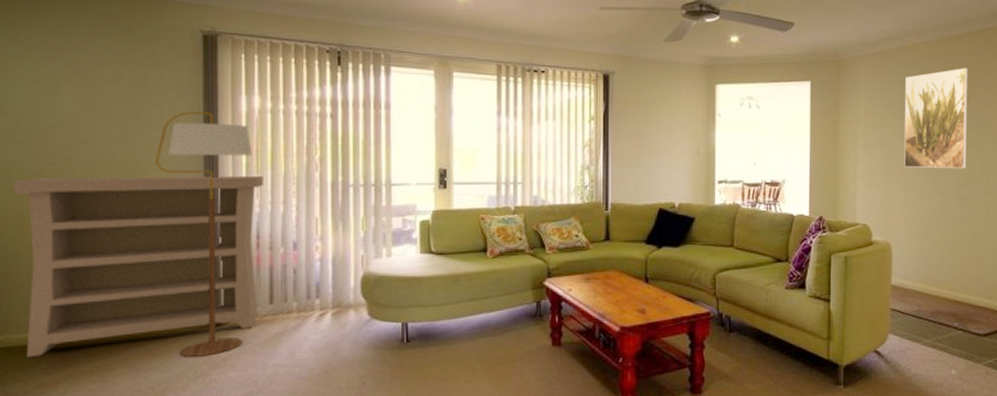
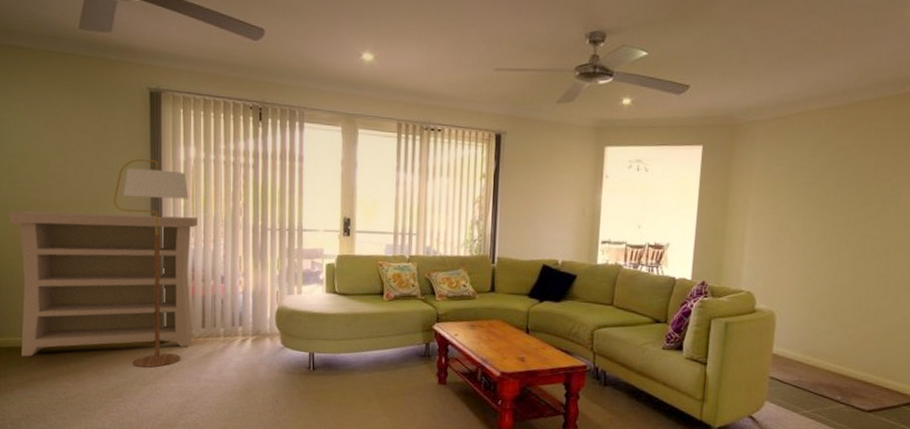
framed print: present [904,68,968,169] -> none [796,135,877,242]

